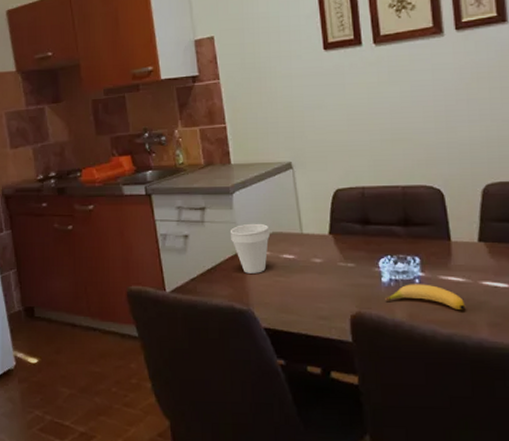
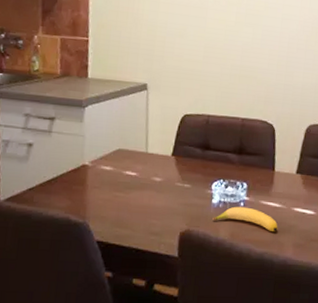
cup: present [229,223,270,273] -> none [76,138,116,188]

